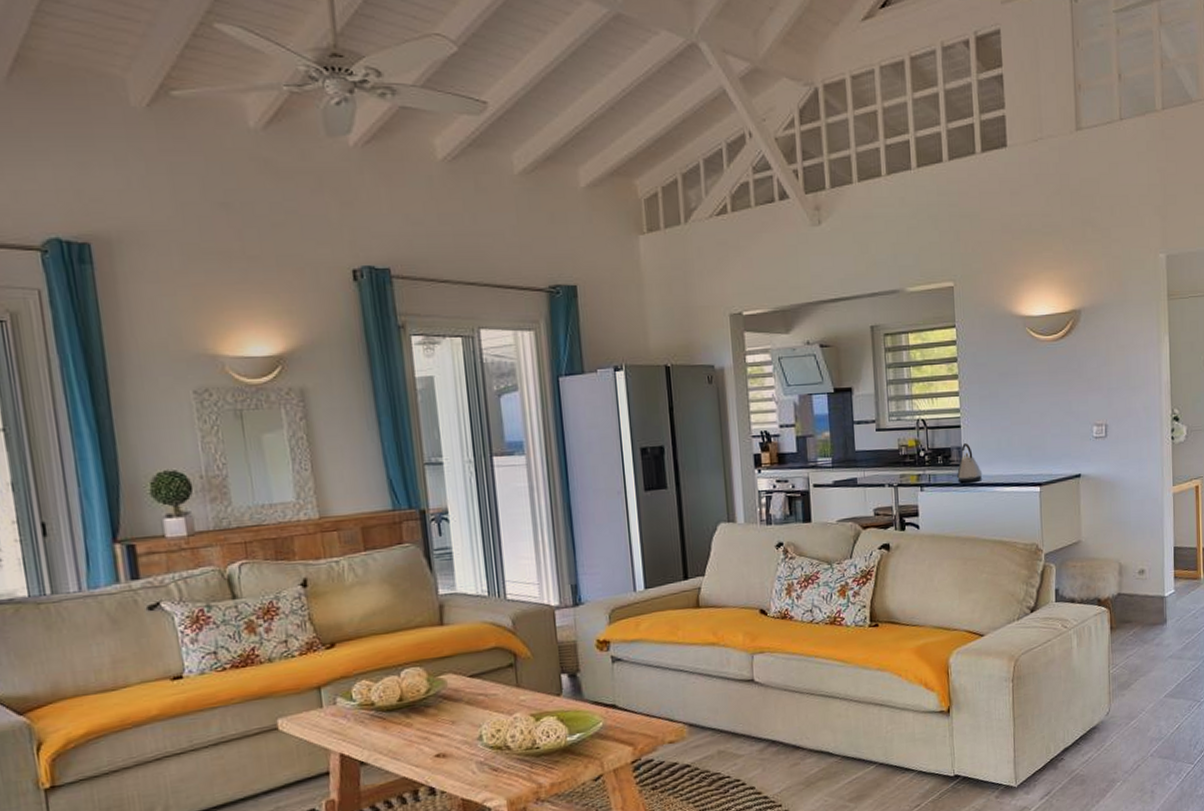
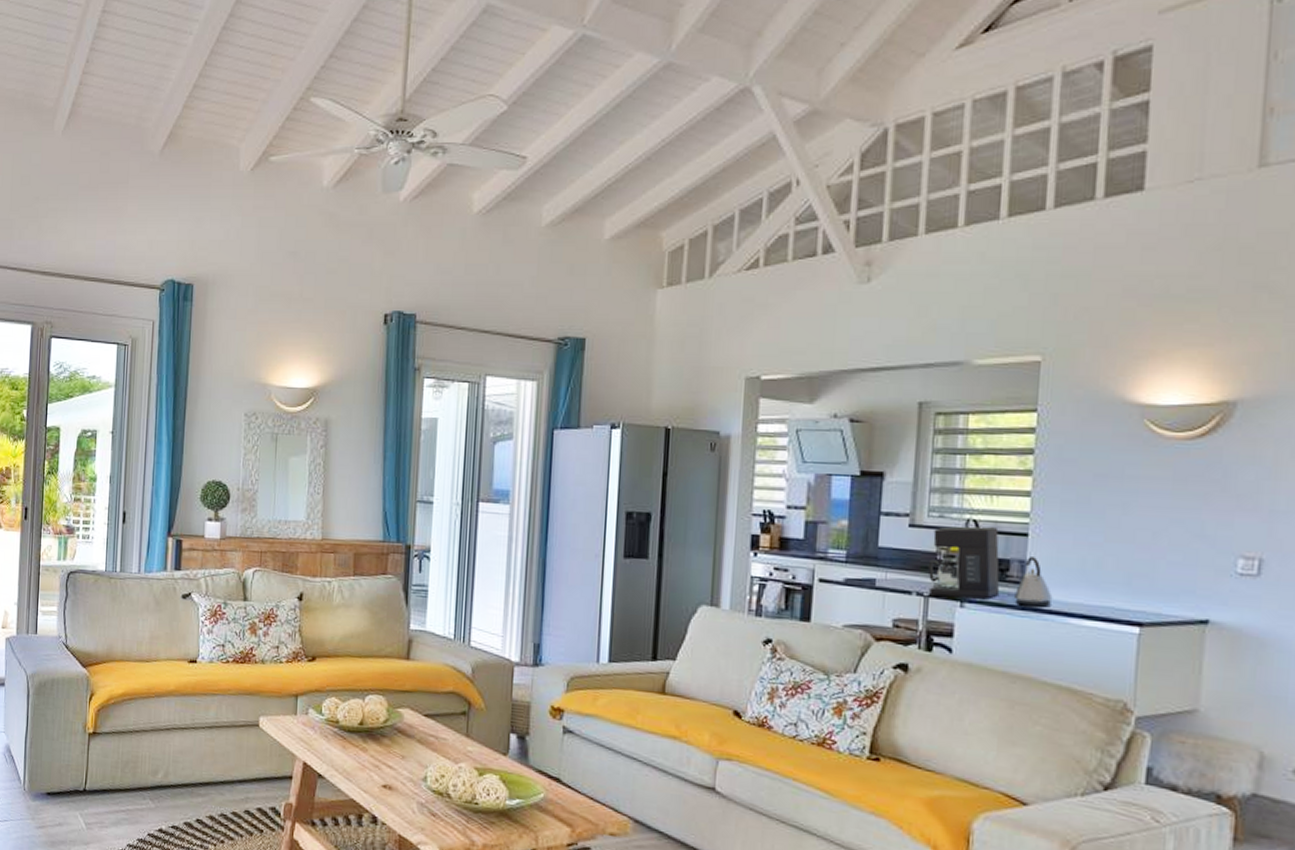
coffee maker: none [893,424,947,487] -> present [927,526,1000,600]

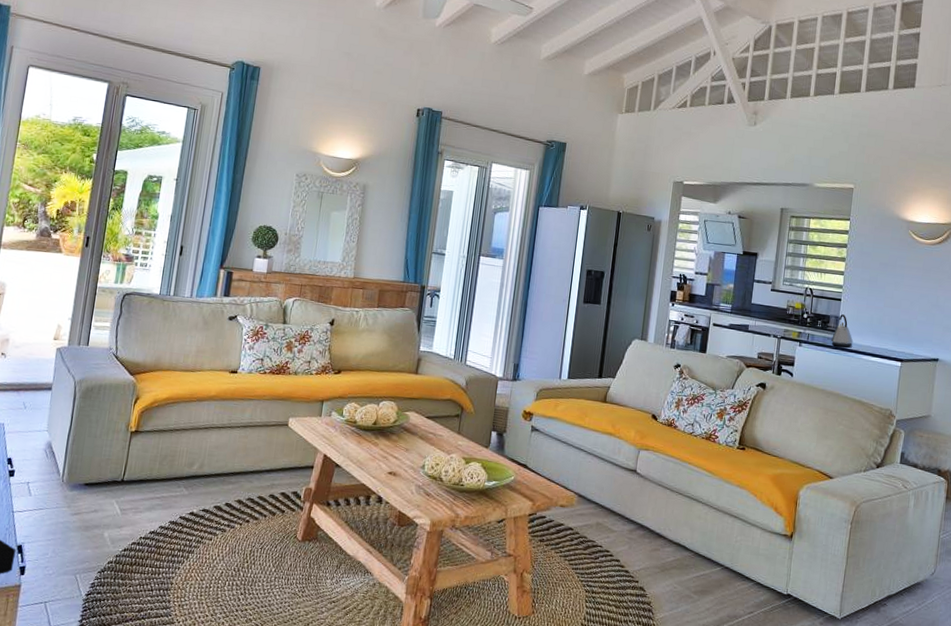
coffee maker: present [927,526,1000,600] -> none [781,292,824,342]

